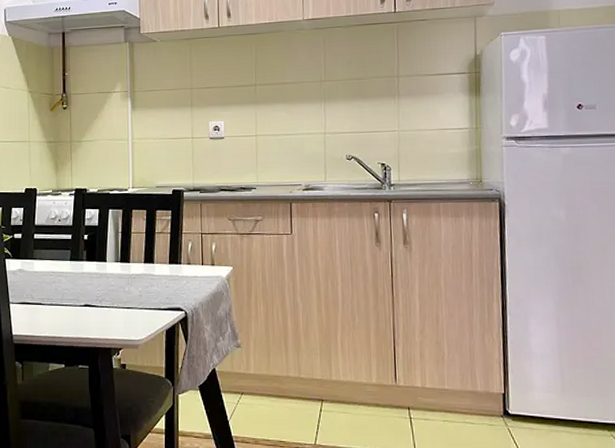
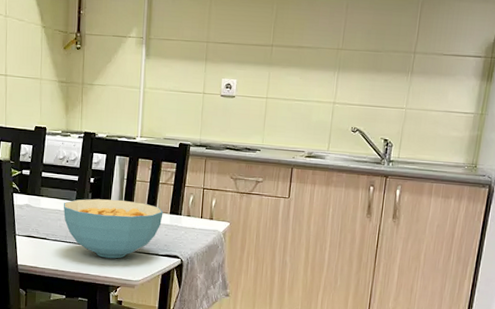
cereal bowl: none [57,254,162,318] -> present [63,198,163,259]

